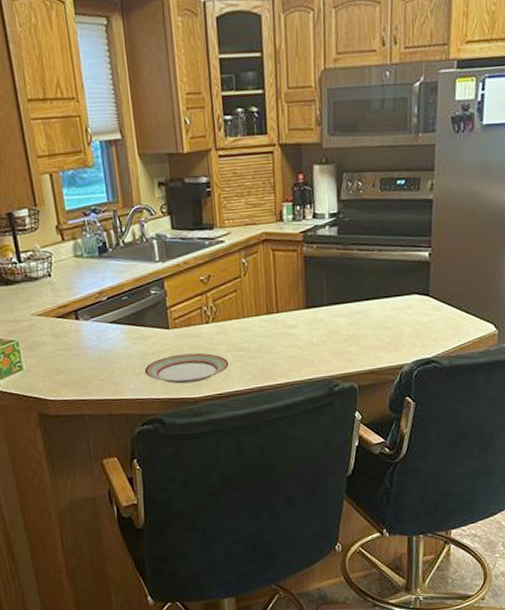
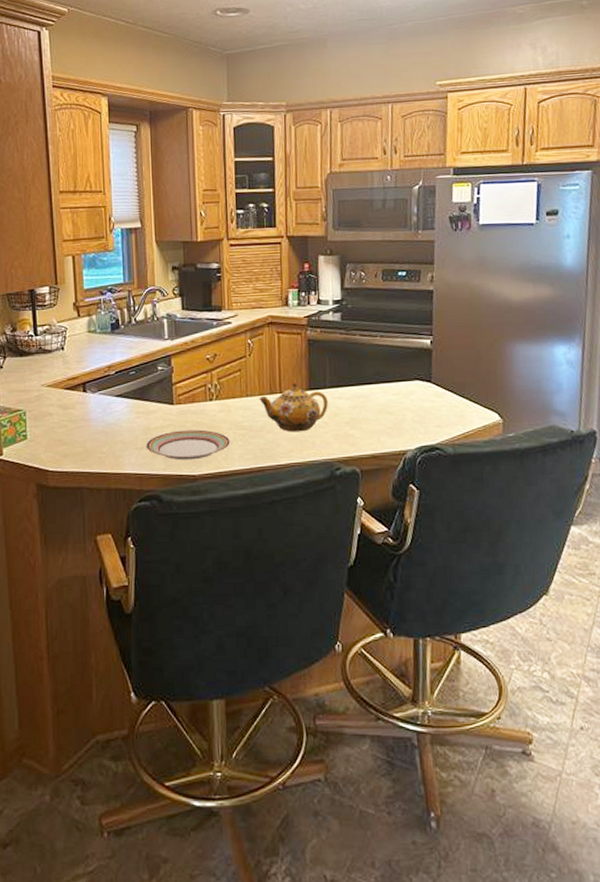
teapot: none [256,301,326,352] -> present [259,383,328,432]

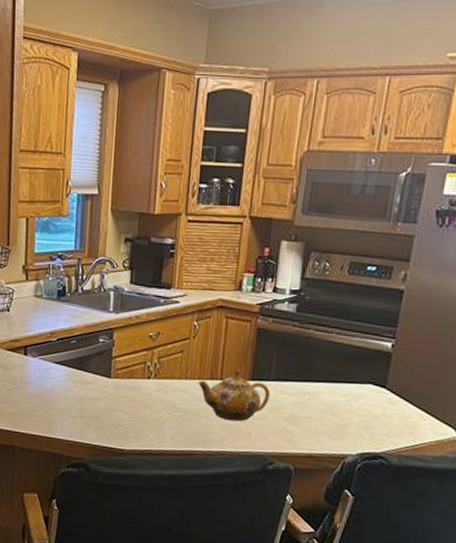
plate: present [146,429,230,460] -> none [79,404,163,435]

